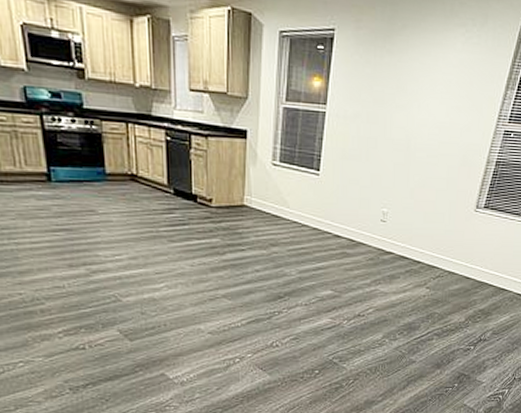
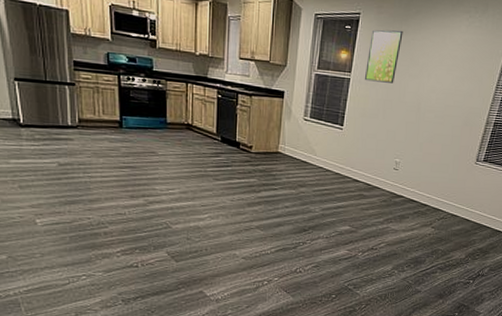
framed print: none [342,49,387,117] -> present [364,30,403,83]

